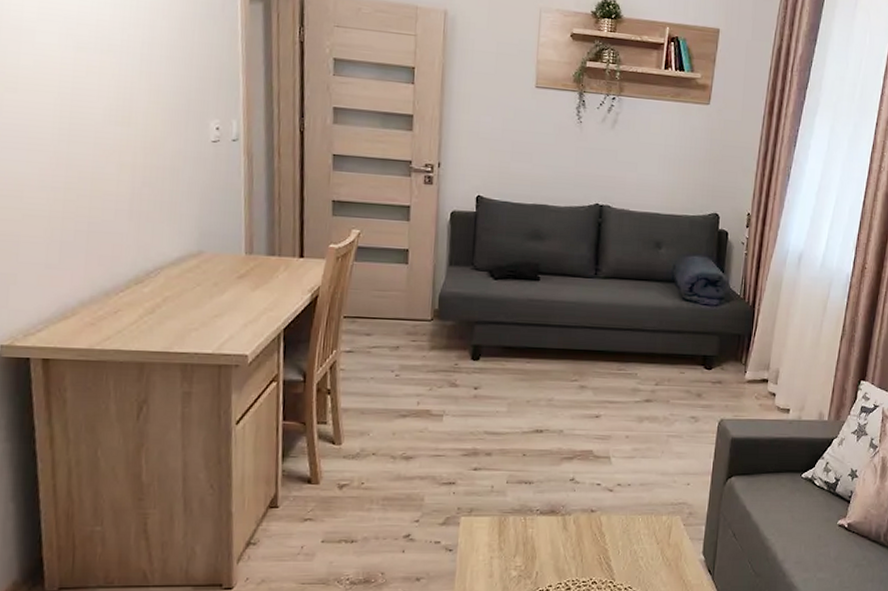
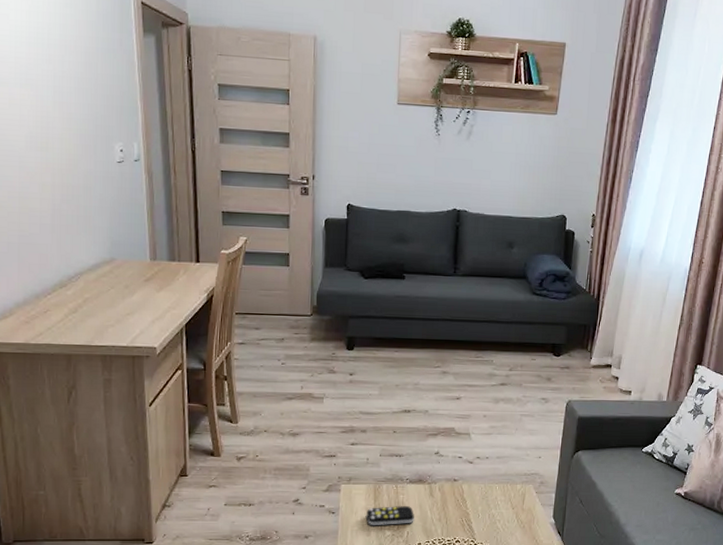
remote control: none [489,542,545,566] -> present [366,506,414,526]

